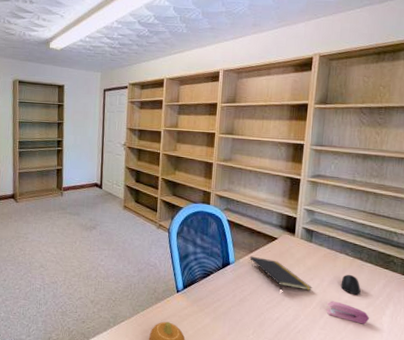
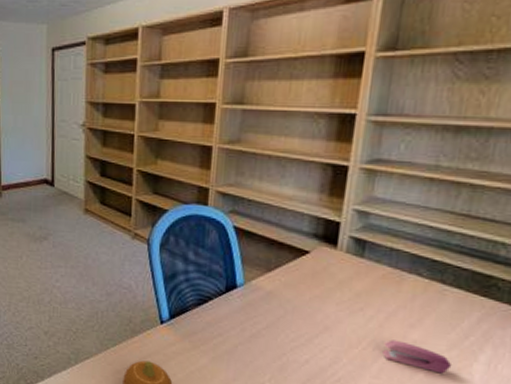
notepad: present [249,256,312,291] -> none [265,276,362,326]
computer mouse: present [340,275,361,295] -> none [407,304,440,333]

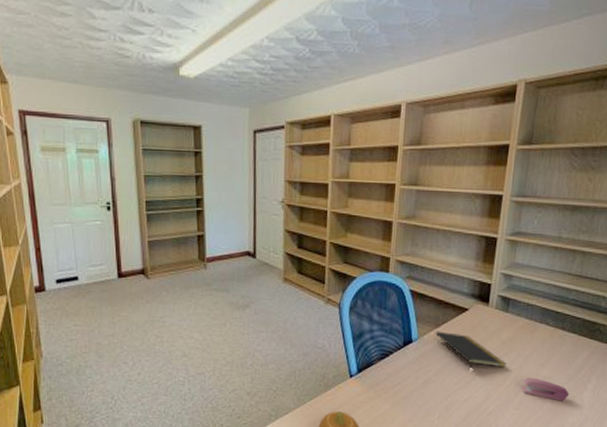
notepad: none [265,276,362,326] -> present [435,331,507,368]

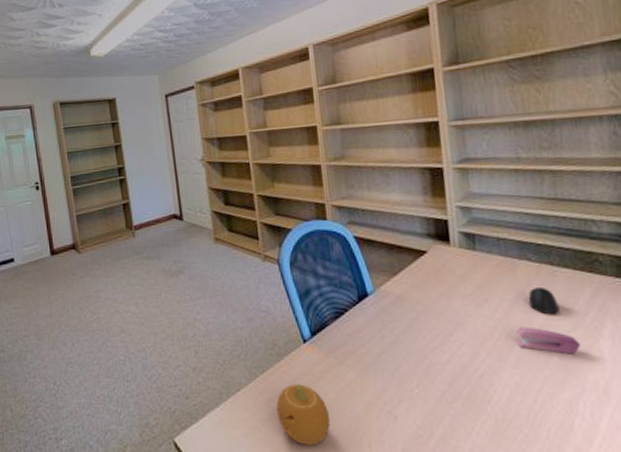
notepad: present [435,331,507,368] -> none [393,280,489,321]
computer mouse: none [539,347,562,370] -> present [528,288,560,315]

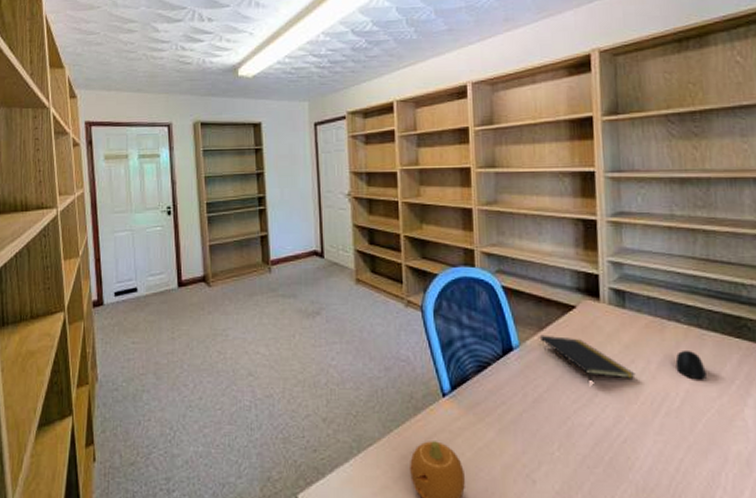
notepad: none [393,280,489,321] -> present [539,335,635,380]
stapler: present [514,326,581,354] -> none [660,391,726,423]

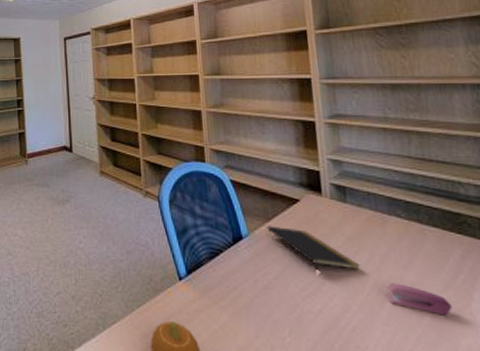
stapler: none [660,391,726,423] -> present [385,283,453,316]
computer mouse: present [675,351,706,380] -> none [398,245,430,273]

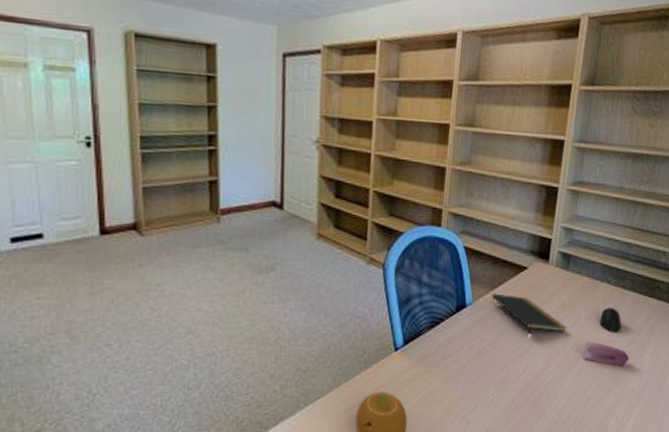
computer mouse: none [398,245,430,273] -> present [599,308,622,332]

